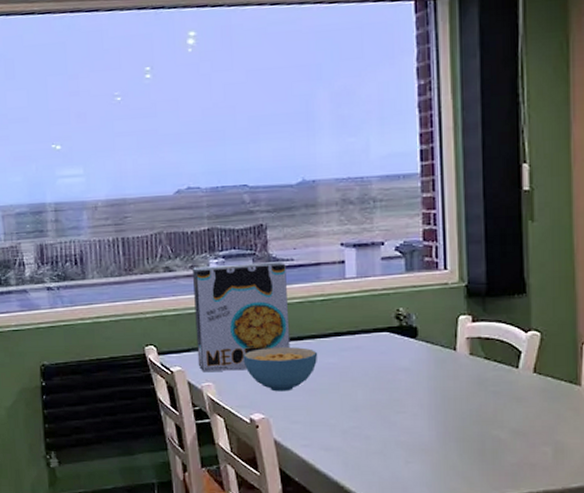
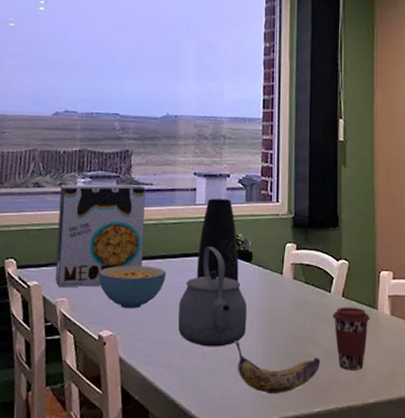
tea kettle: none [334,323,416,429] -> present [178,246,247,347]
vase: none [352,270,403,360] -> present [197,199,239,282]
banana: none [401,422,507,476] -> present [234,340,320,393]
coffee cup: none [522,383,572,453] -> present [333,307,370,370]

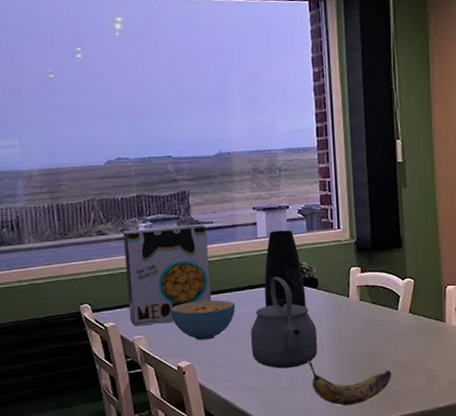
coffee cup: present [333,307,370,370] -> none [401,321,439,380]

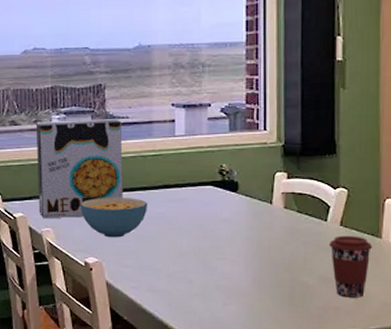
tea kettle: present [250,276,318,369] -> none [162,177,235,274]
vase: present [264,230,306,308] -> none [180,129,224,212]
banana: present [307,361,391,406] -> none [221,268,315,318]
coffee cup: none [401,321,439,380] -> present [329,235,373,298]

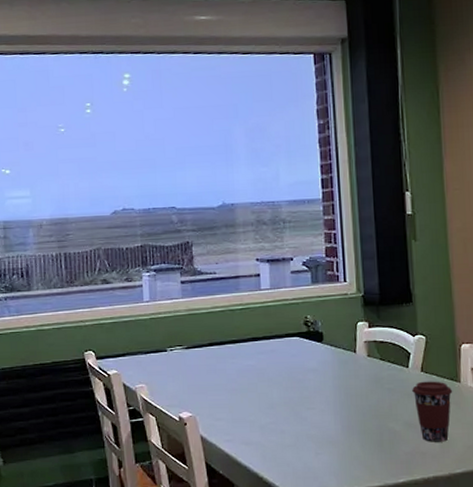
cereal box: present [35,119,124,219] -> none [126,275,214,375]
cereal bowl: present [80,197,148,238] -> none [172,351,238,392]

